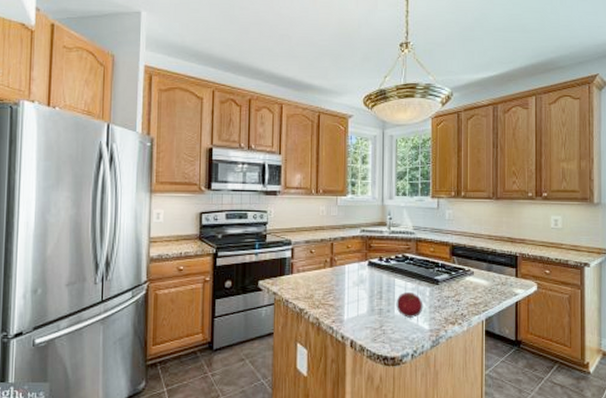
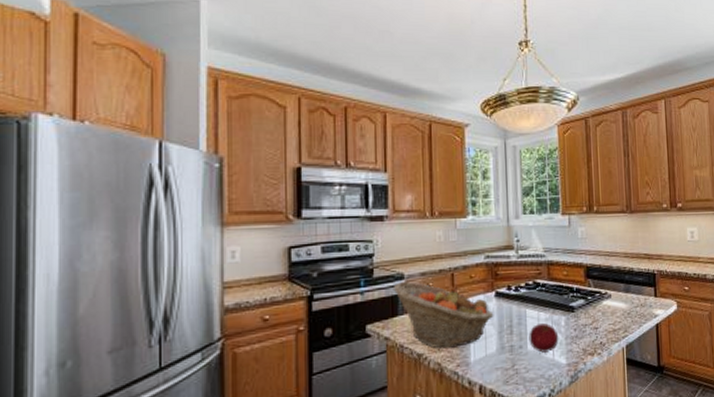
fruit basket: none [281,247,366,306] -> present [393,282,494,349]

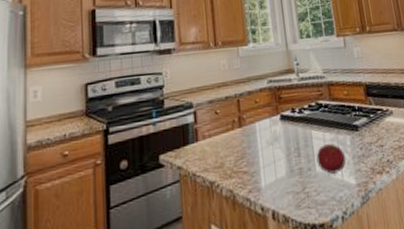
fruit basket: present [393,282,494,349] -> none [183,110,281,175]

